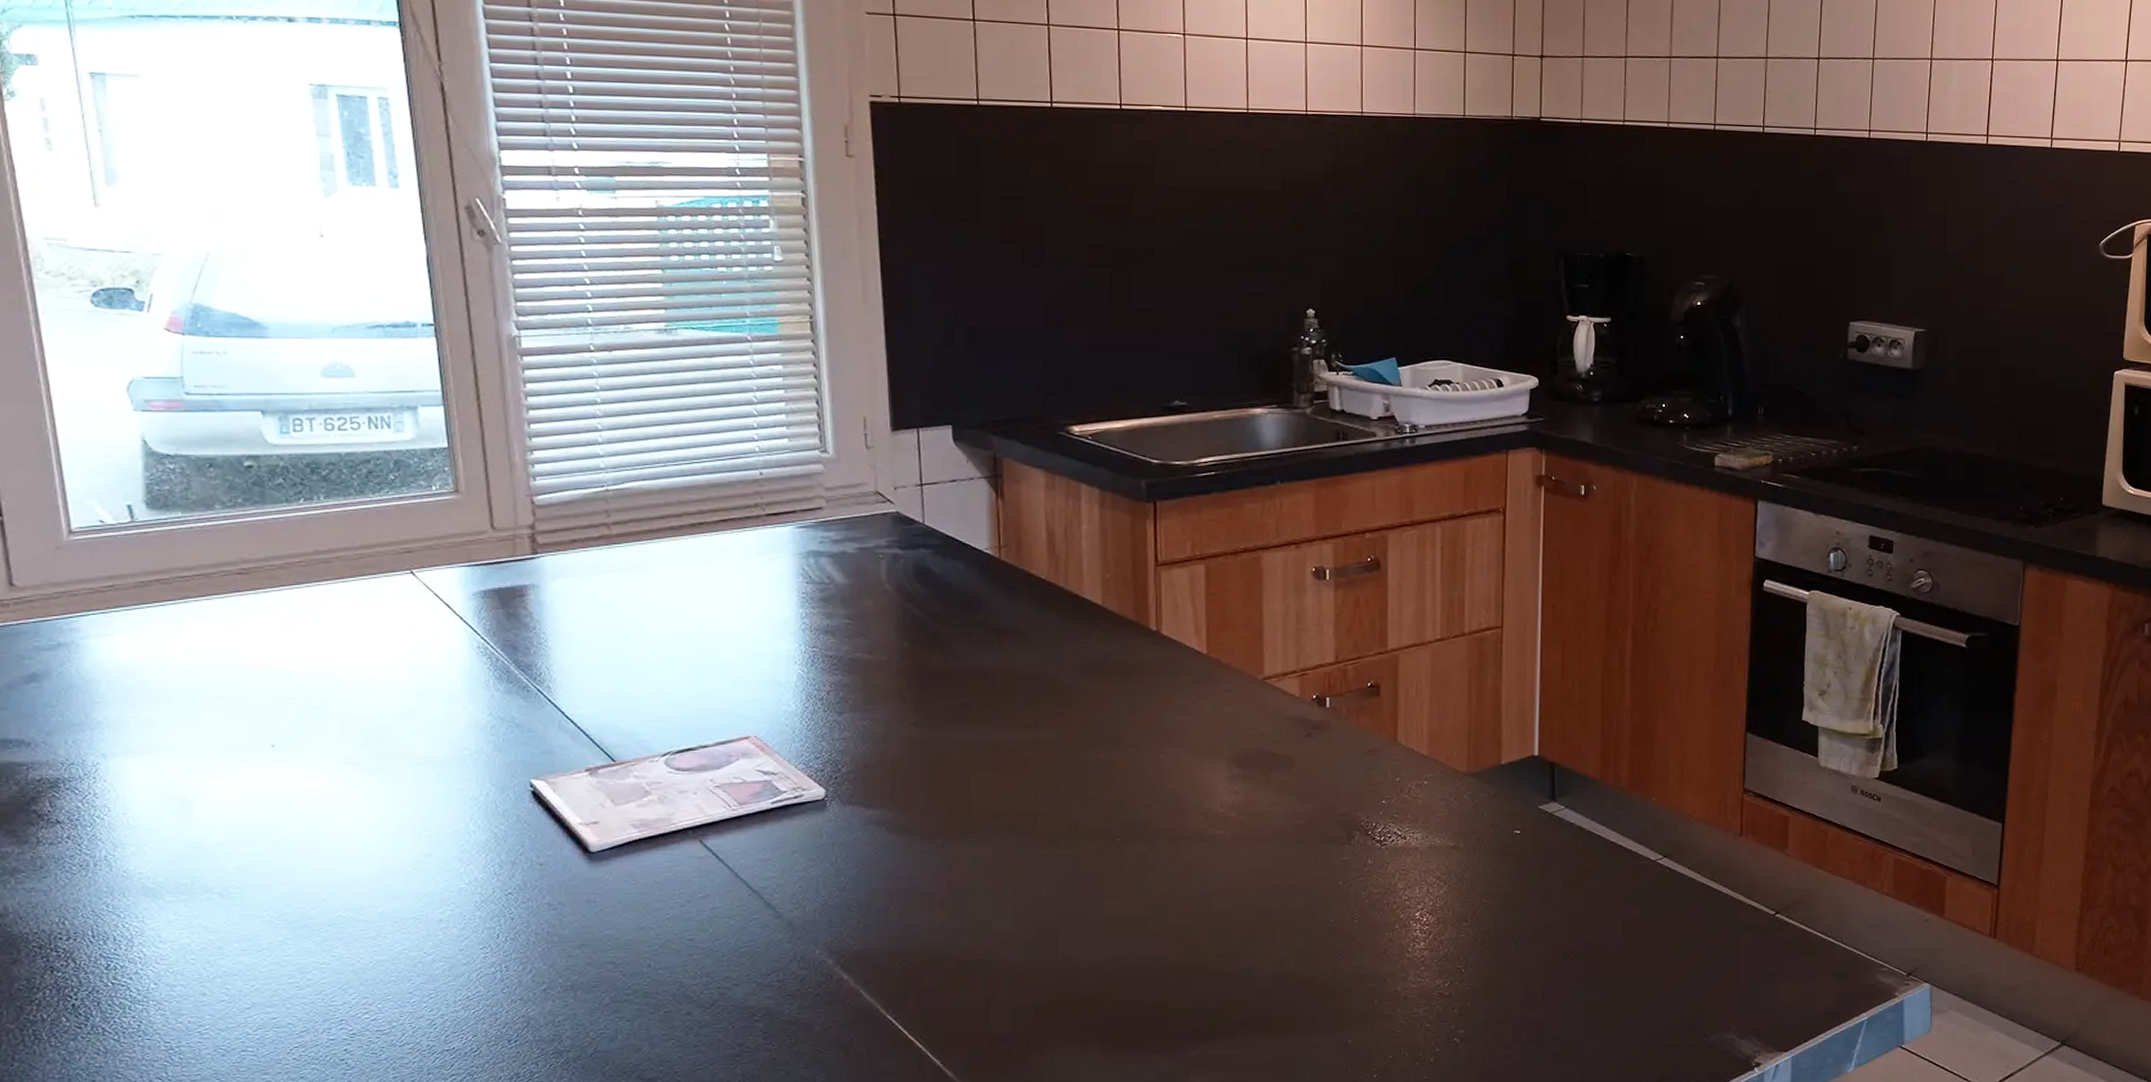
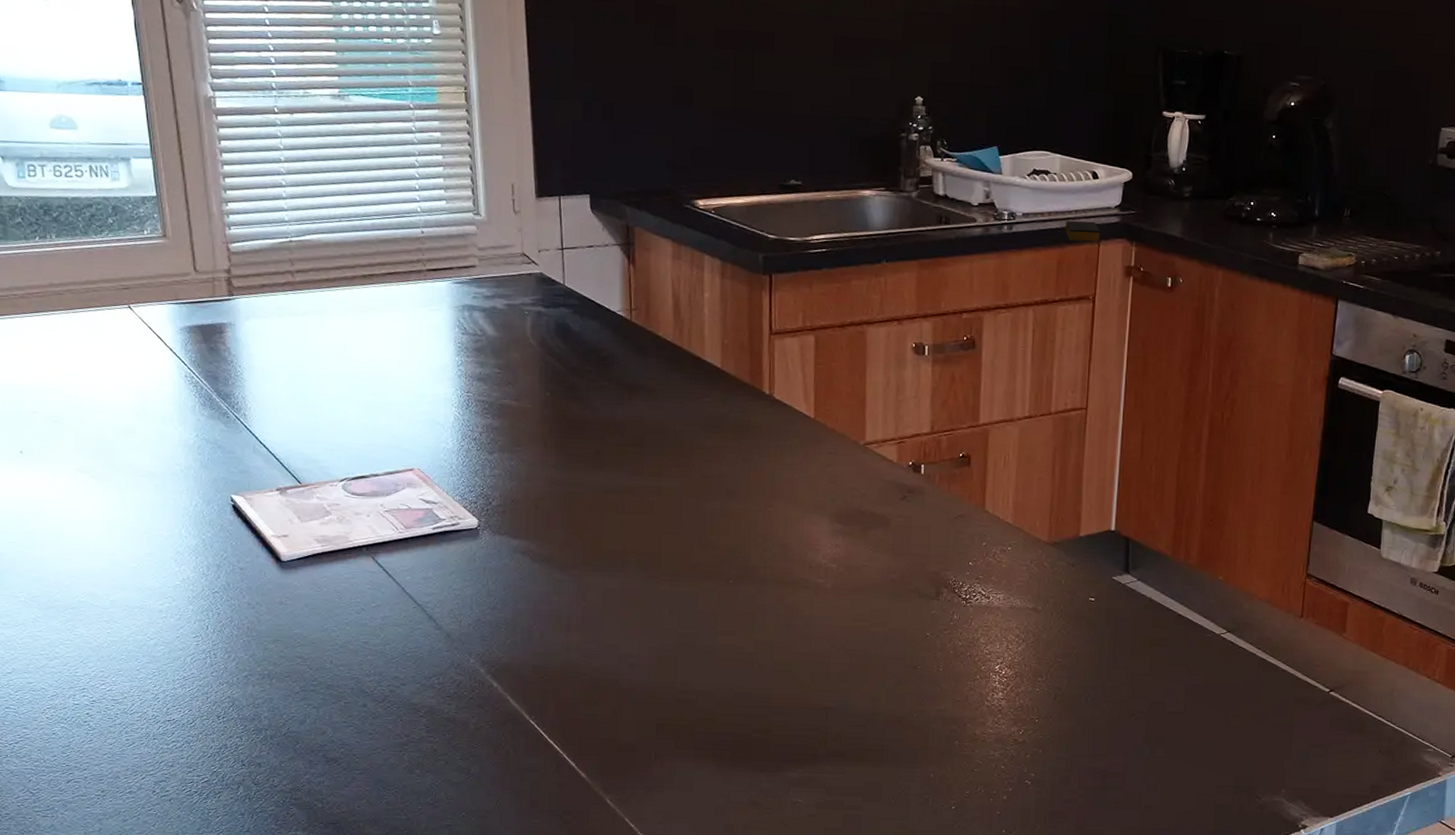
sponge: none [1470,430,1508,452] -> present [1064,220,1100,242]

